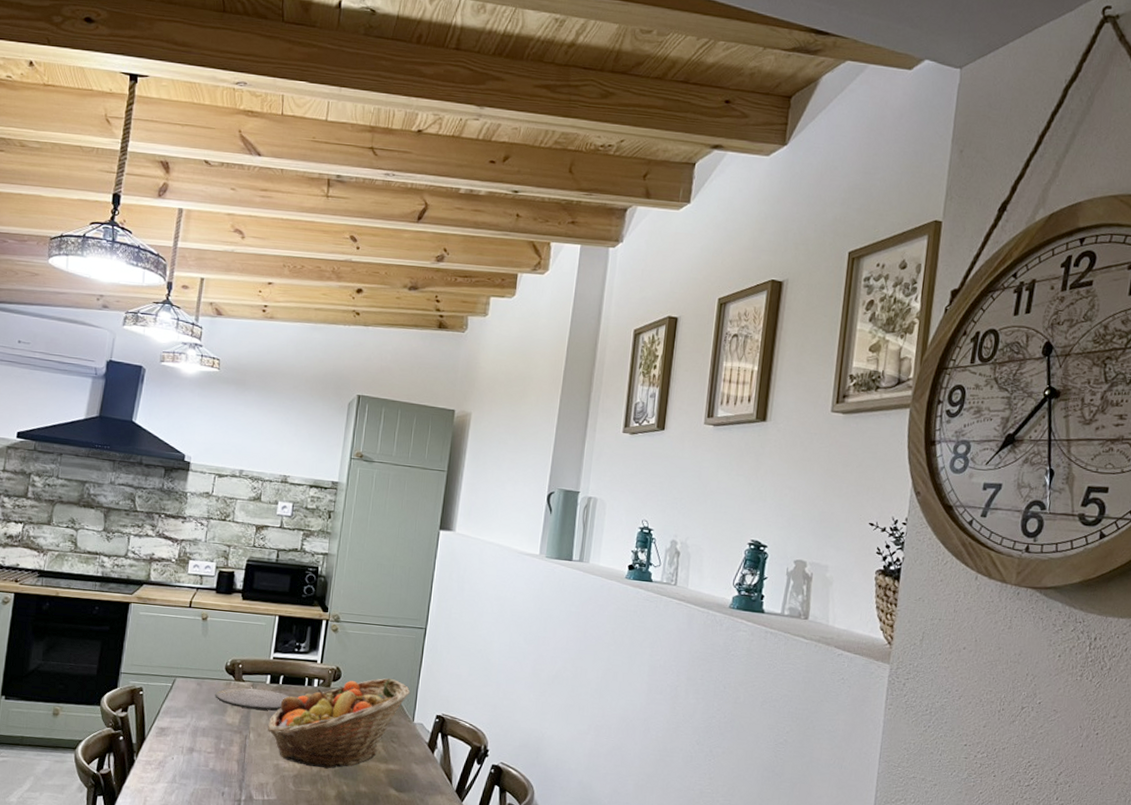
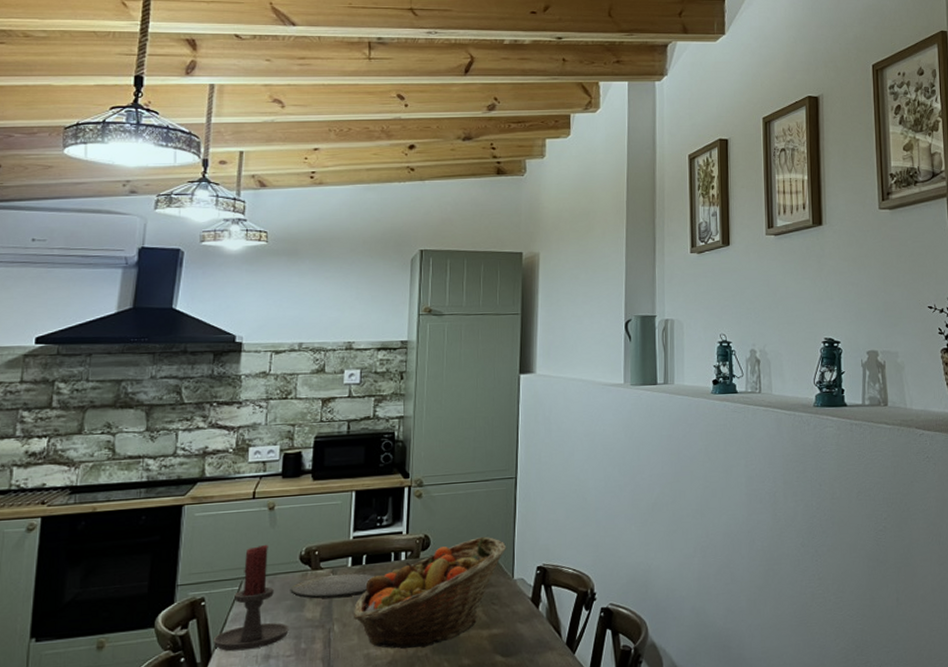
candle holder: none [147,650,212,741] -> present [213,544,289,652]

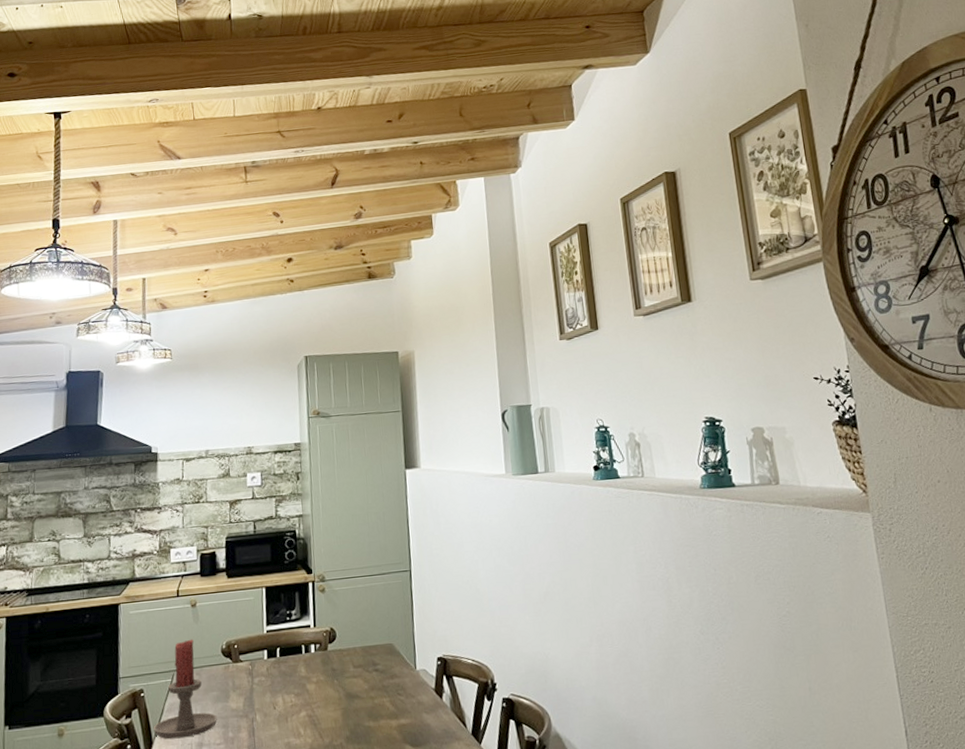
plate: present [290,573,376,599] -> none [215,665,290,690]
fruit basket: present [354,536,507,649] -> none [272,628,408,738]

